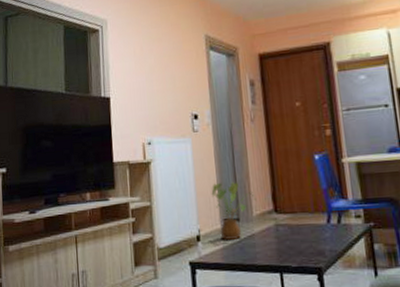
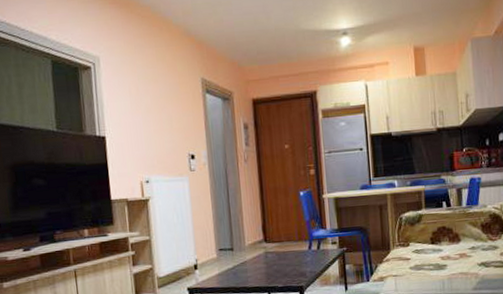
house plant: present [211,181,257,240] -> none [207,215,249,267]

